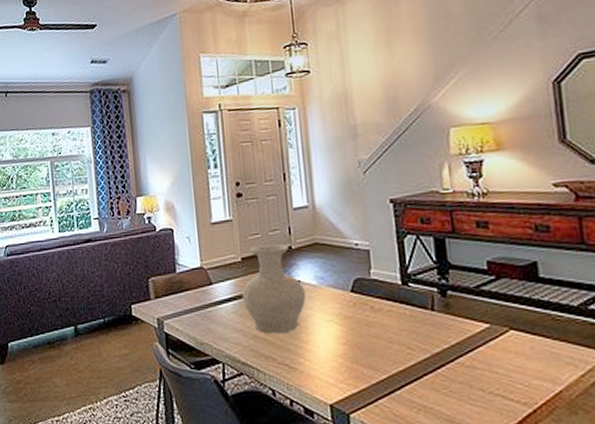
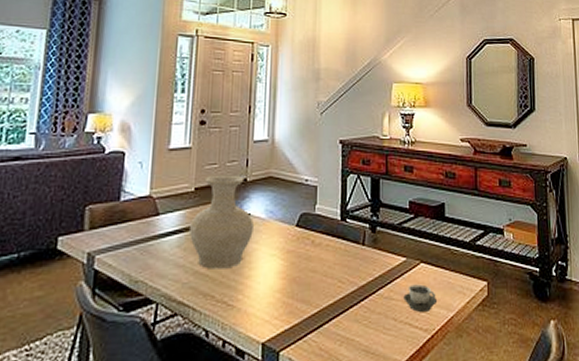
cup: none [490,353,539,383] -> present [403,284,438,312]

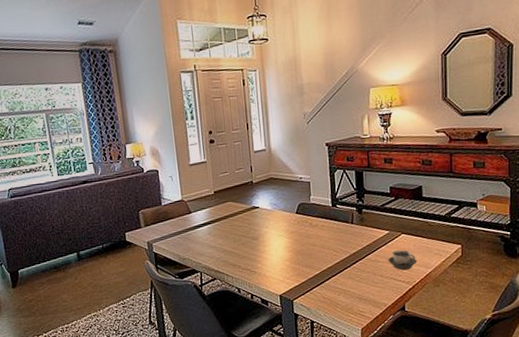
vase: present [190,175,253,269] -> none [215,179,263,248]

